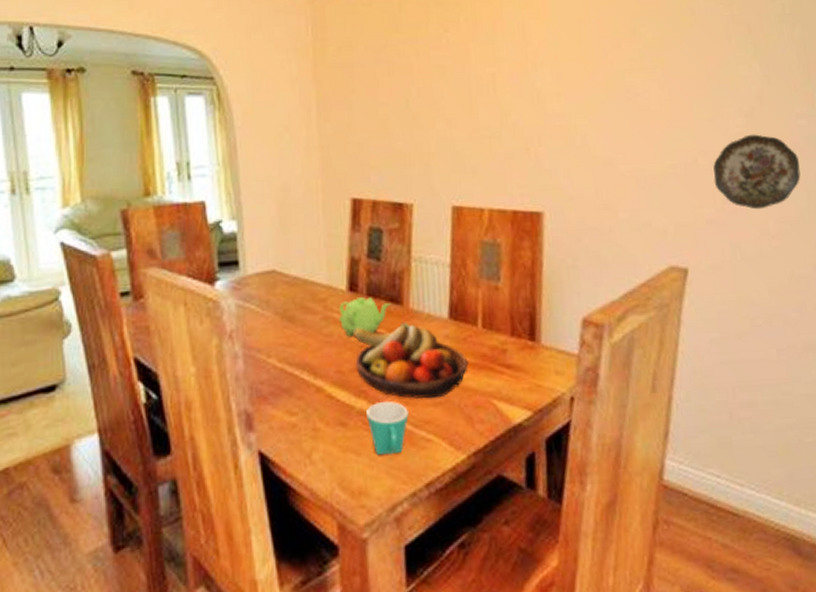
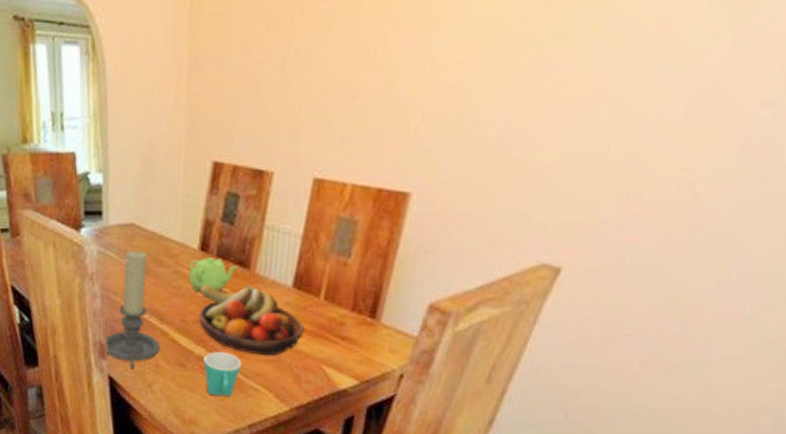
candle holder: none [249,299,317,439] -> present [103,250,161,370]
decorative plate: present [713,134,801,210] -> none [622,124,745,213]

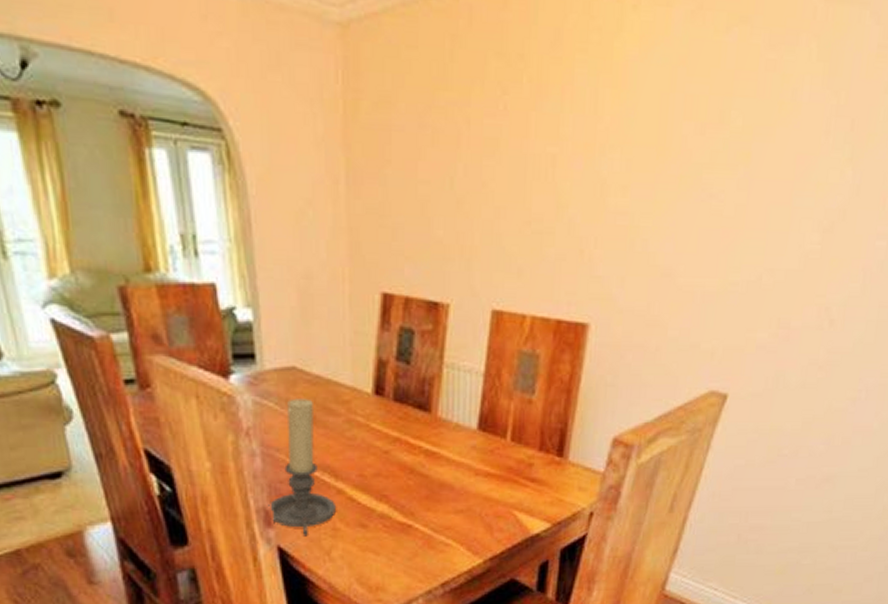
teapot: present [188,257,240,292] -> none [362,402,420,442]
fruit bowl: present [198,284,305,357] -> none [376,430,493,507]
mug: present [203,352,242,397] -> none [387,507,429,556]

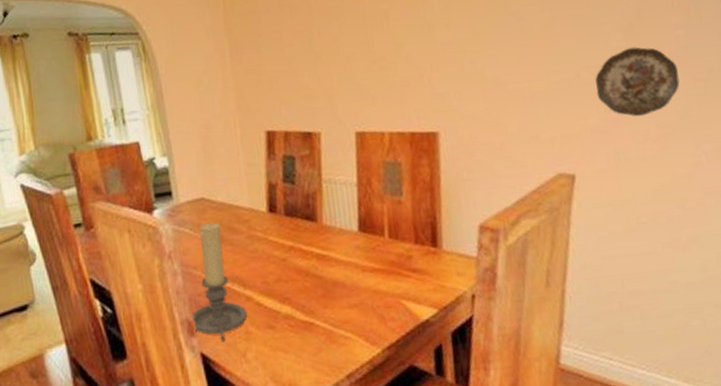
decorative plate: none [773,253,867,338] -> present [595,47,680,117]

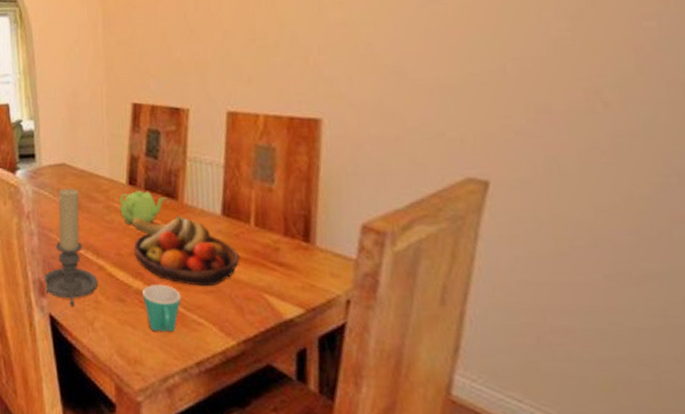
teapot: none [261,216,307,252] -> present [119,191,168,225]
fruit bowl: none [274,236,379,303] -> present [131,215,240,287]
mug: none [291,306,328,352] -> present [143,285,181,332]
decorative plate: present [595,47,680,117] -> none [525,38,646,121]

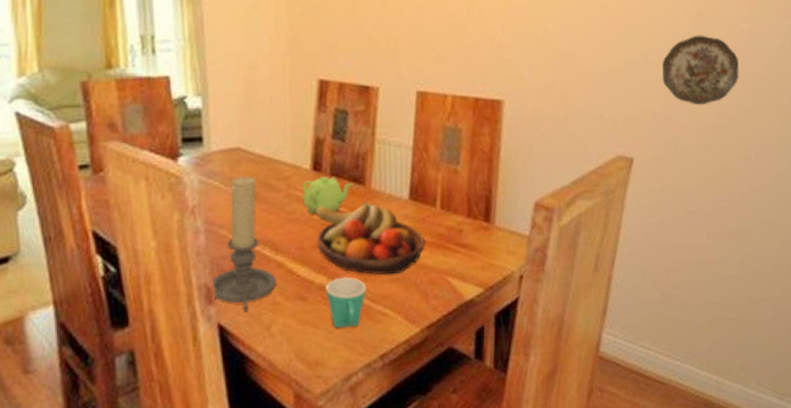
decorative plate: none [525,38,646,121] -> present [662,35,739,106]

